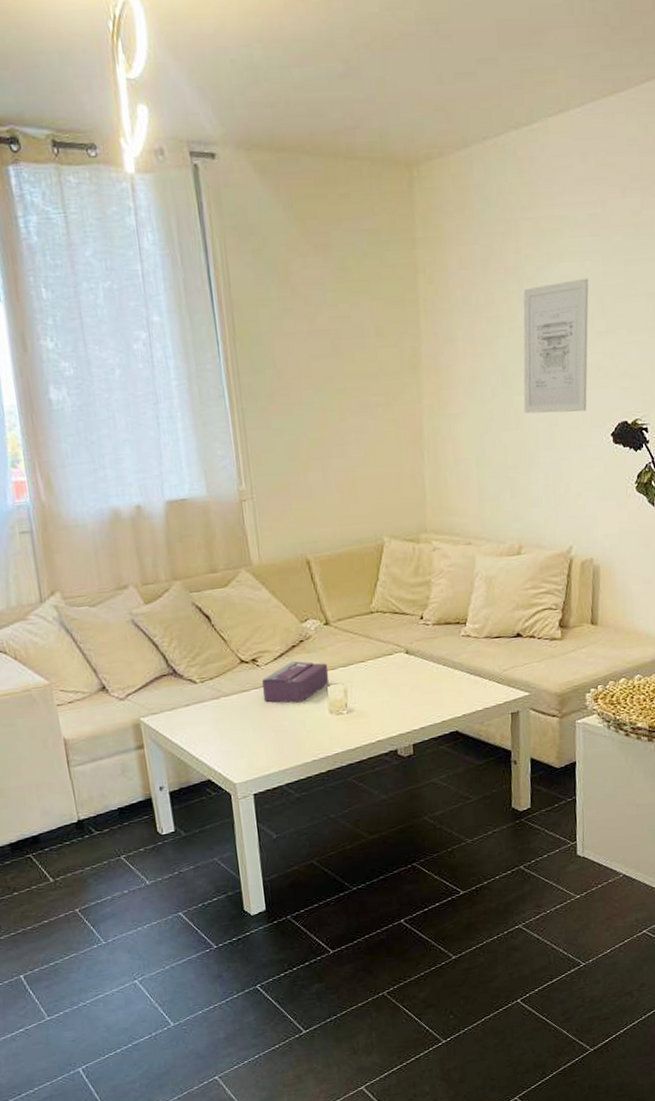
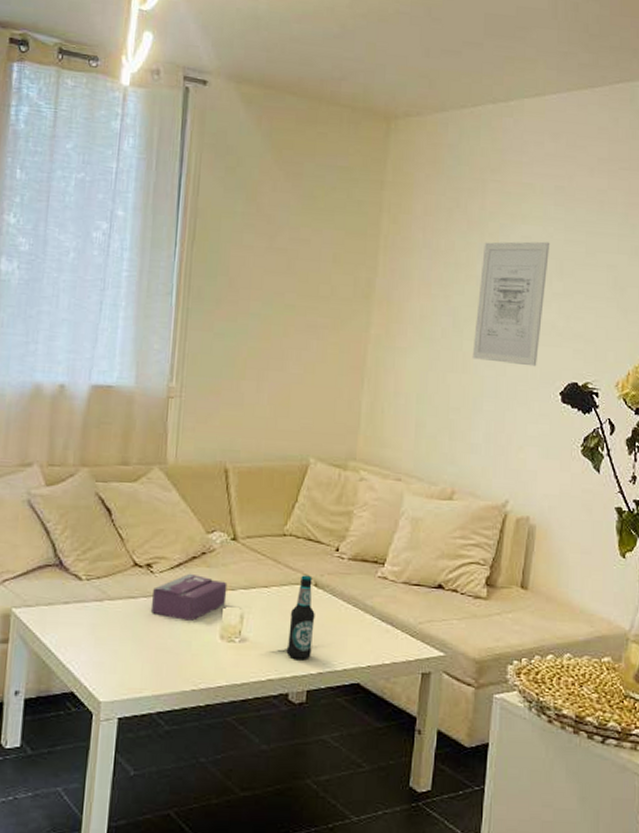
bottle: none [388,645,412,720] -> present [286,575,315,659]

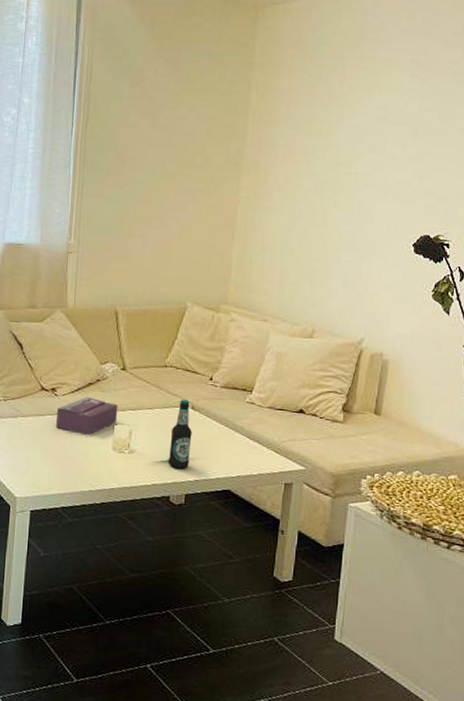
wall art: present [472,241,550,367] -> none [332,110,406,222]

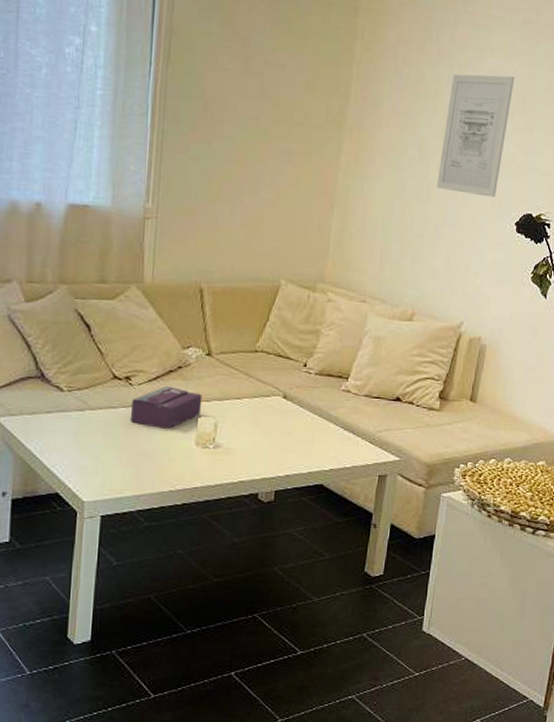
bottle: present [168,399,192,469] -> none [257,388,284,463]
wall art: none [332,110,406,222] -> present [436,74,515,198]

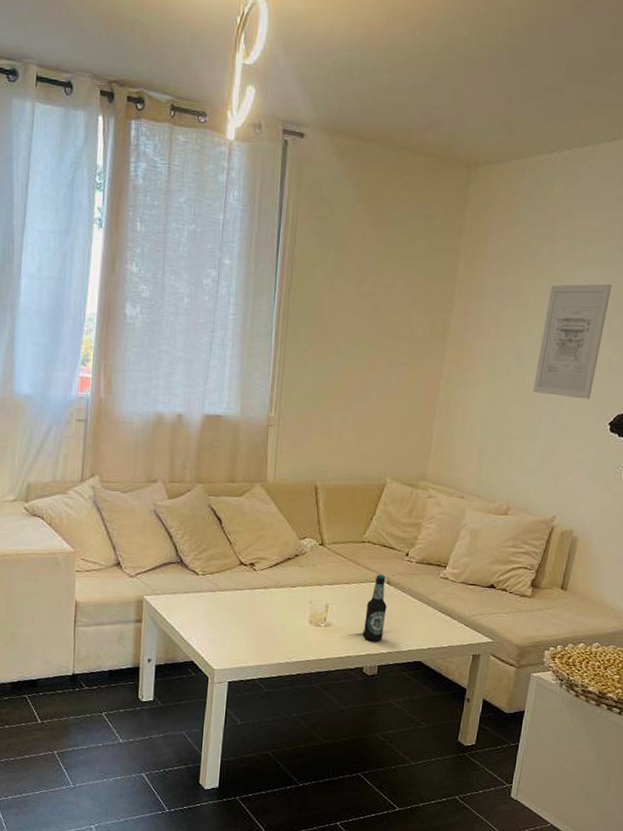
tissue box: present [130,385,203,429] -> none [253,571,316,609]
bottle: none [257,388,284,463] -> present [362,574,387,641]

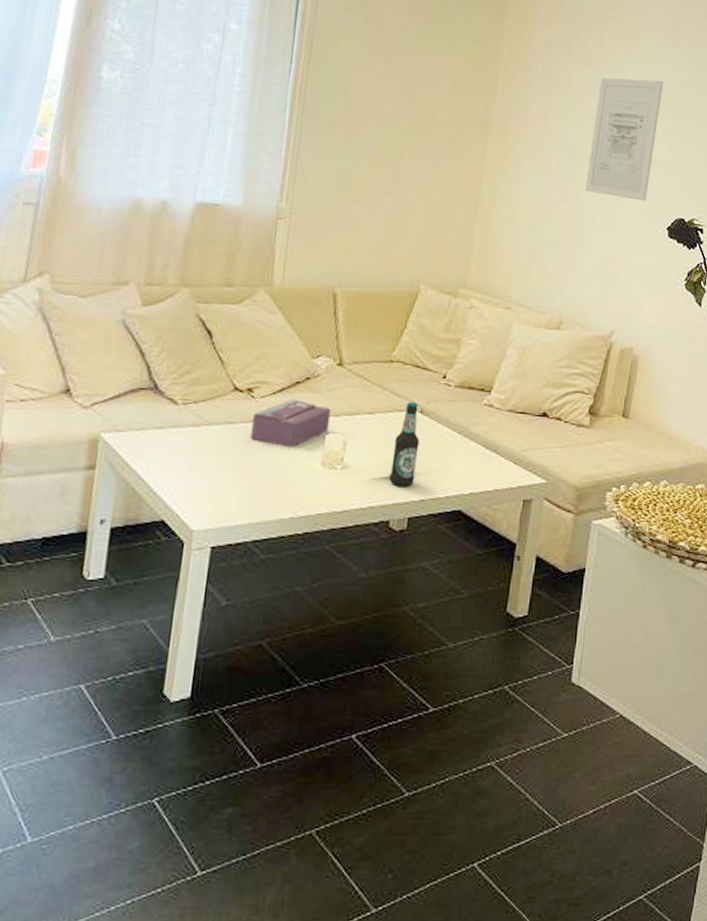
tissue box: none [253,571,316,609] -> present [249,398,332,447]

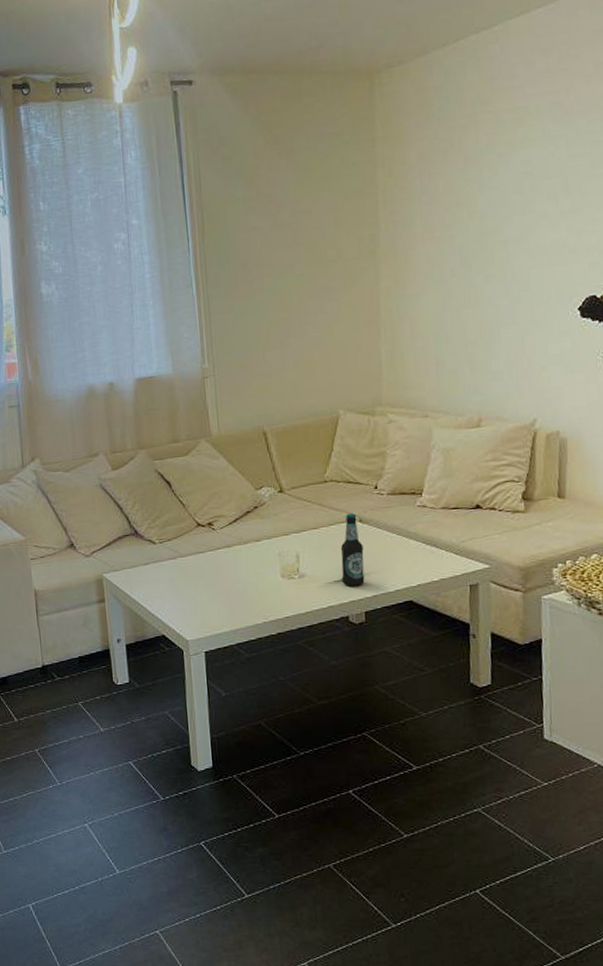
tissue box: present [249,398,332,447] -> none [217,525,282,566]
wall art: present [585,77,664,202] -> none [483,161,553,292]

